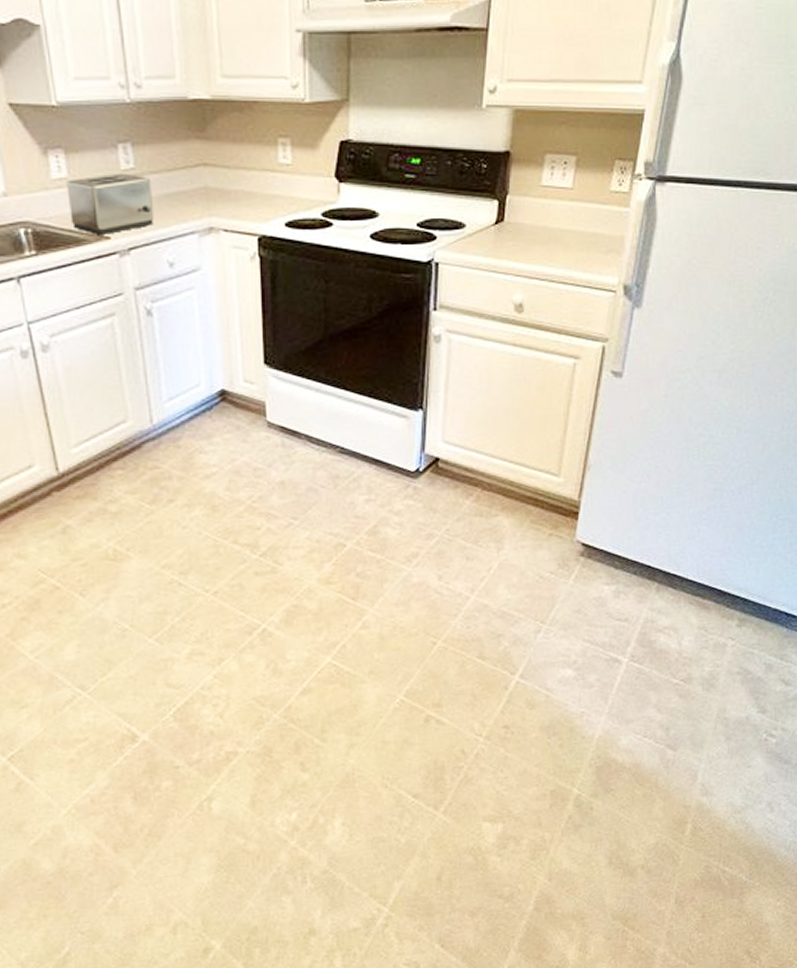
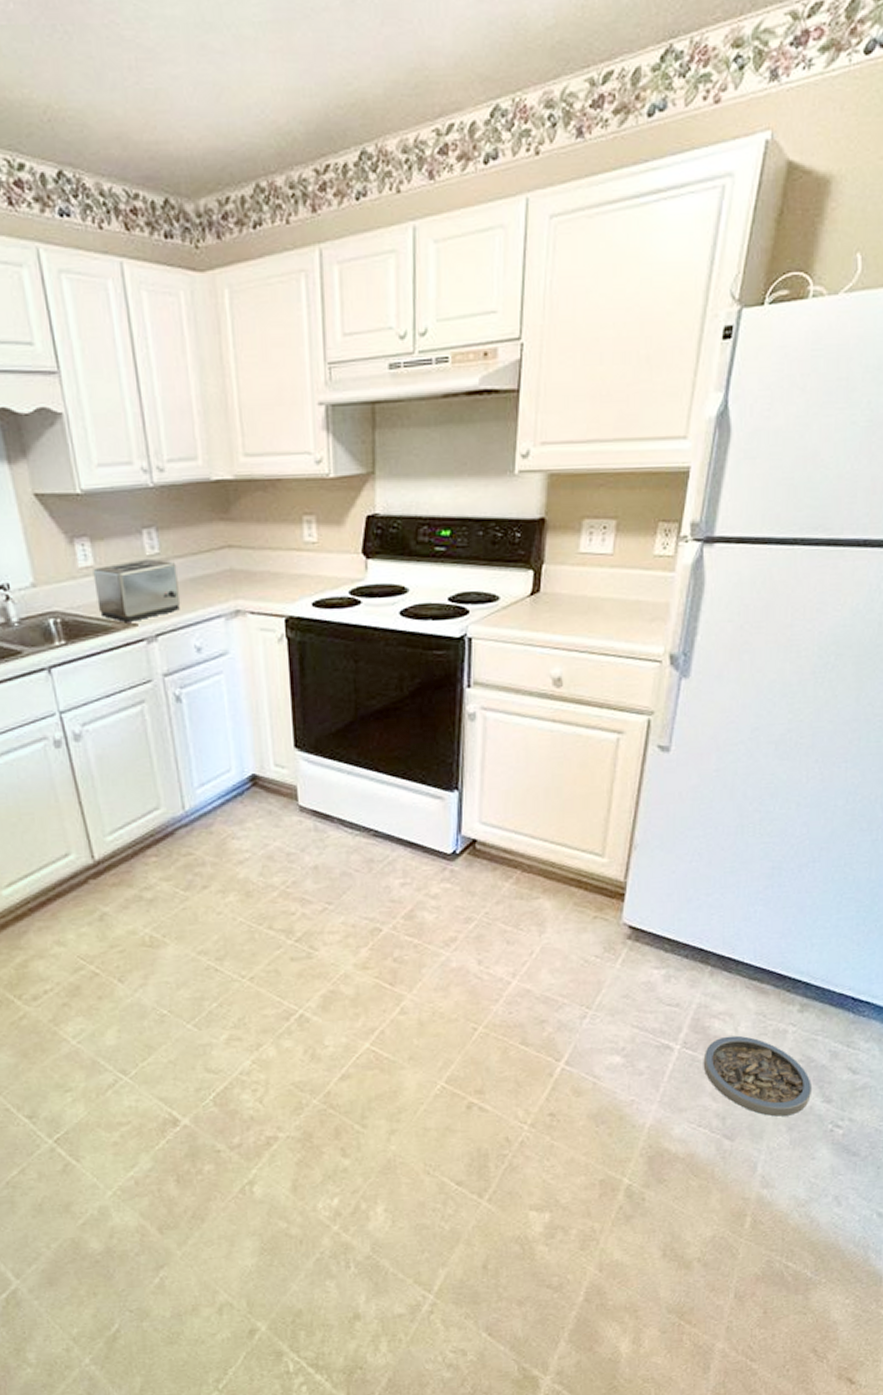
pet bowl: none [649,649,748,727] -> present [703,1035,811,1117]

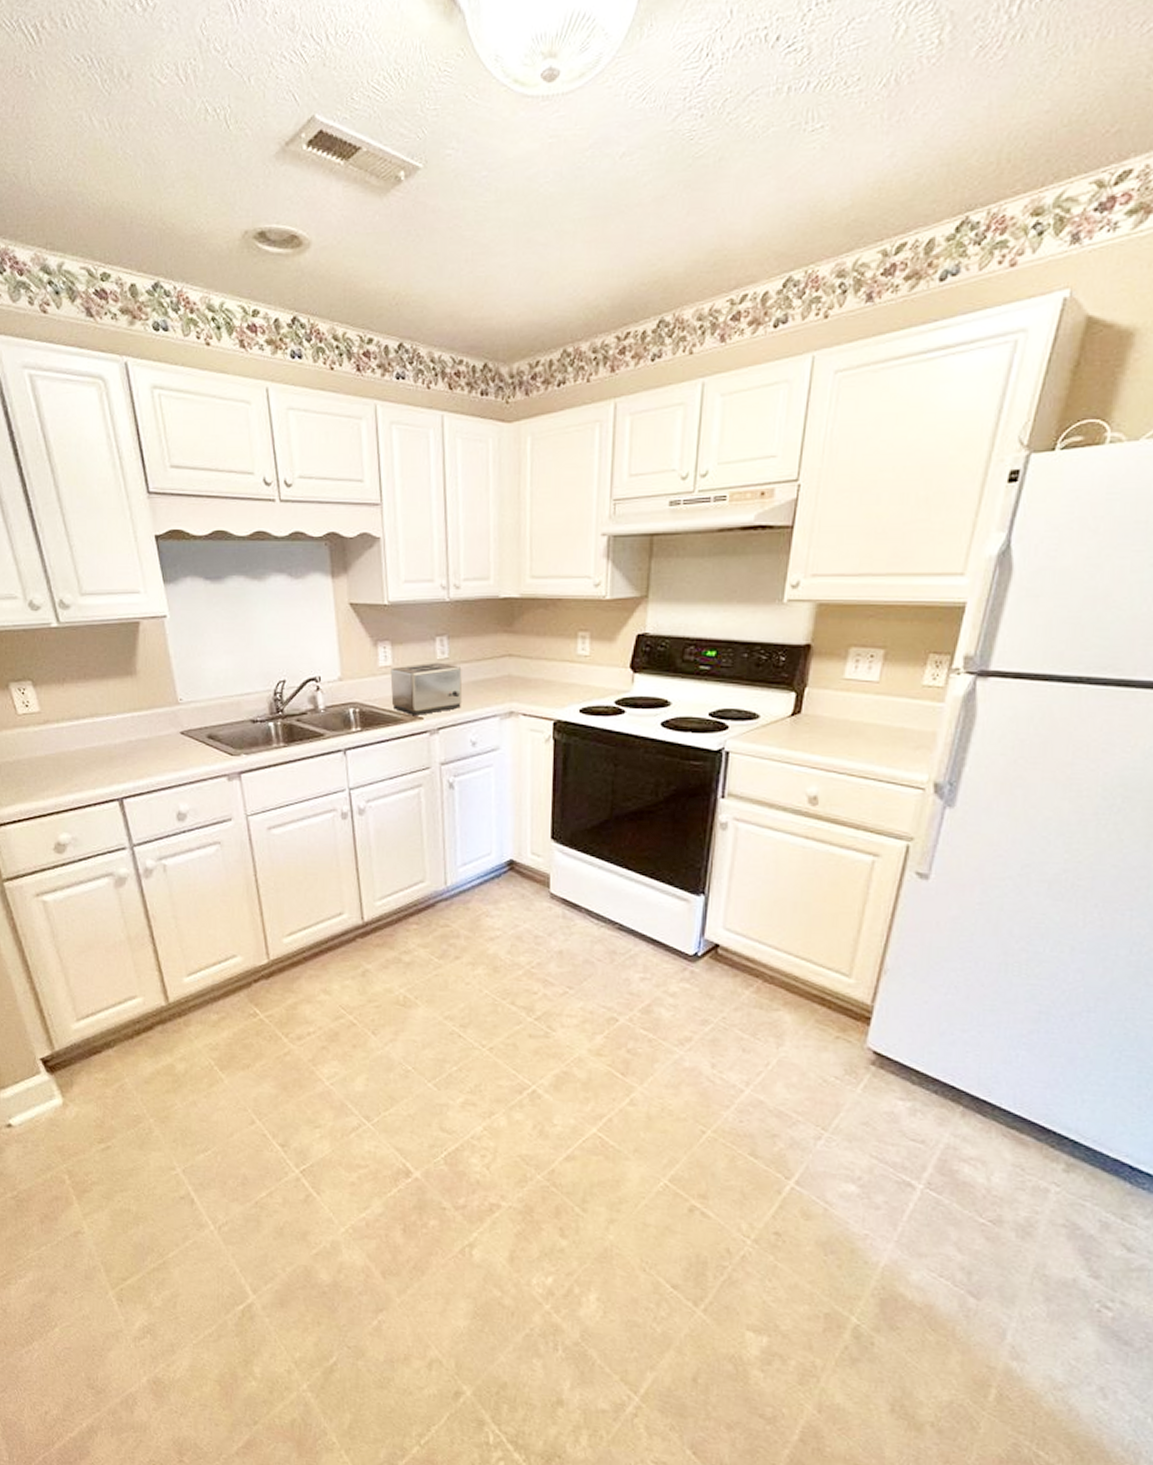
pet bowl: present [703,1035,811,1117] -> none [948,1184,1076,1285]

